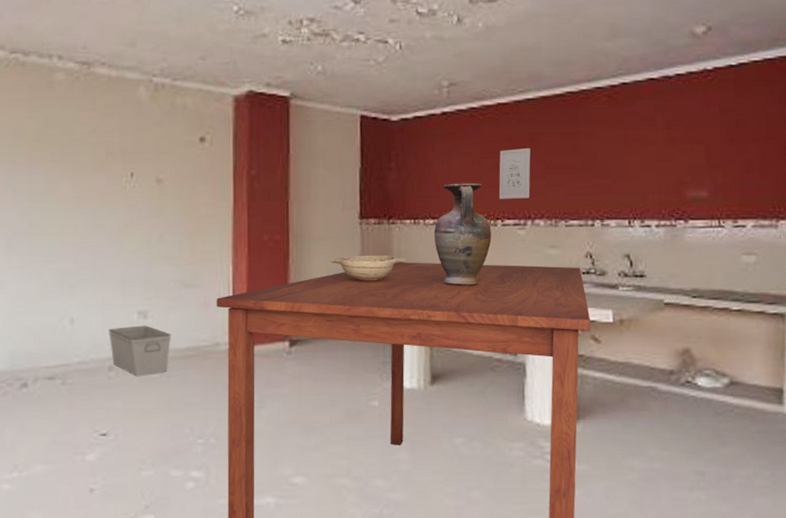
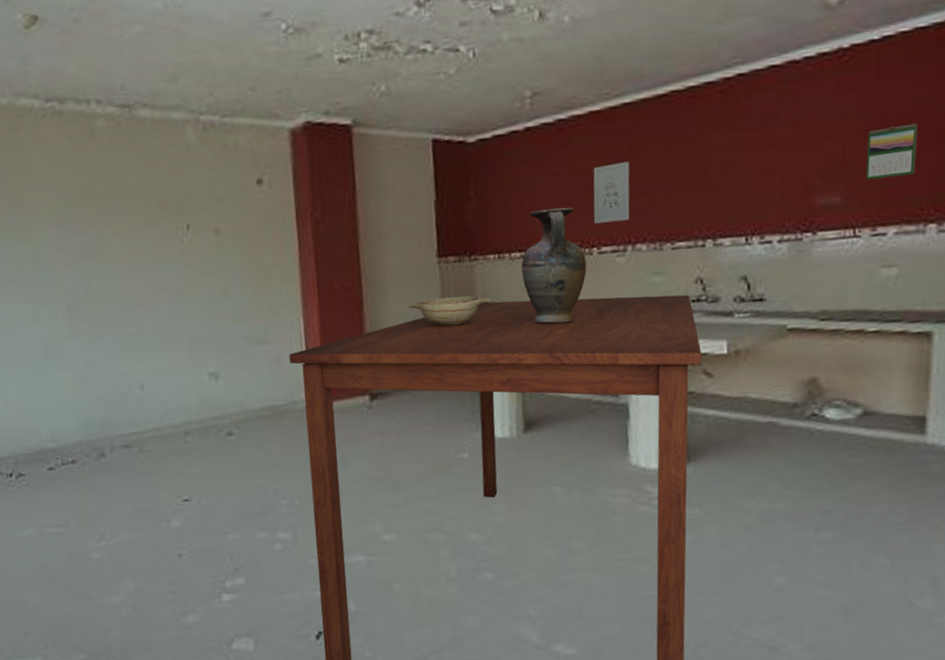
storage bin: present [109,325,171,377] -> none [180,387,246,440]
calendar: none [727,135,769,180] -> present [866,123,918,180]

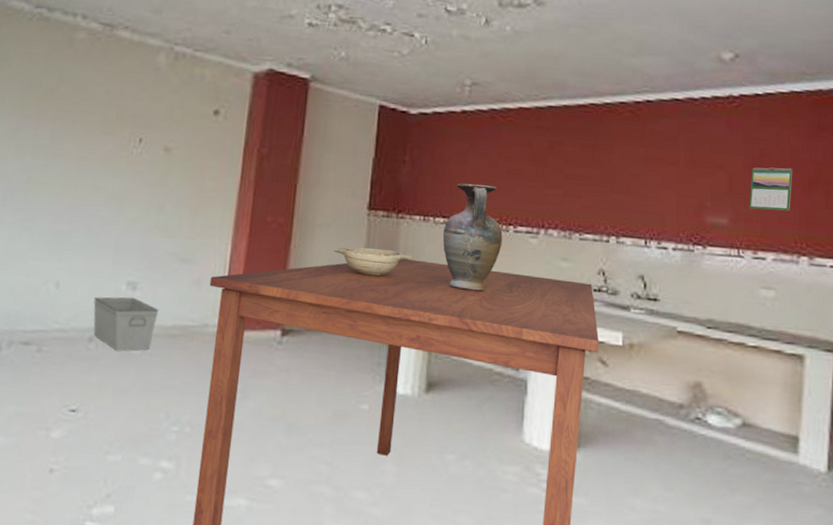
storage bin: none [180,387,246,440] -> present [93,297,159,352]
wall art: present [593,162,630,224] -> none [514,155,549,207]

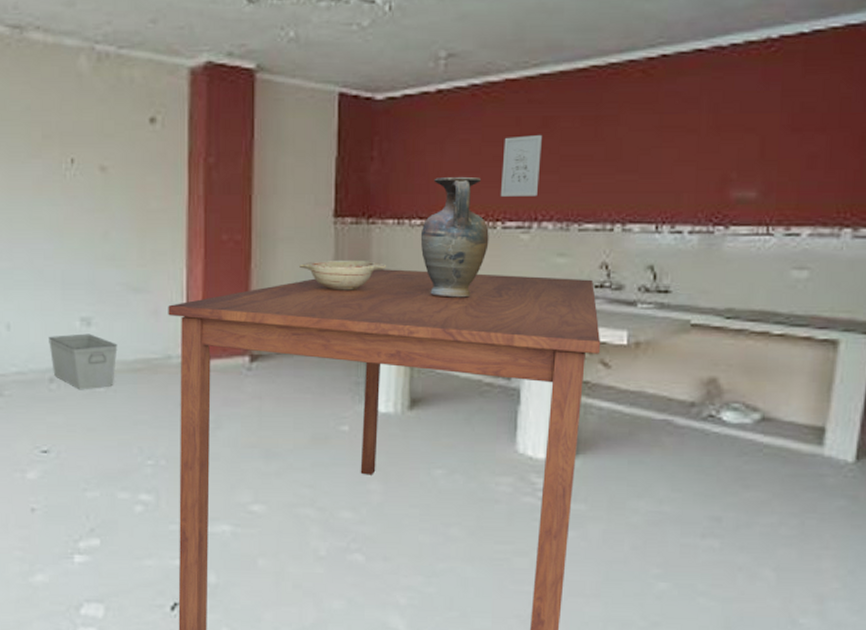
wall art: none [514,155,549,207] -> present [501,135,542,197]
calendar: present [749,167,793,211] -> none [784,123,842,177]

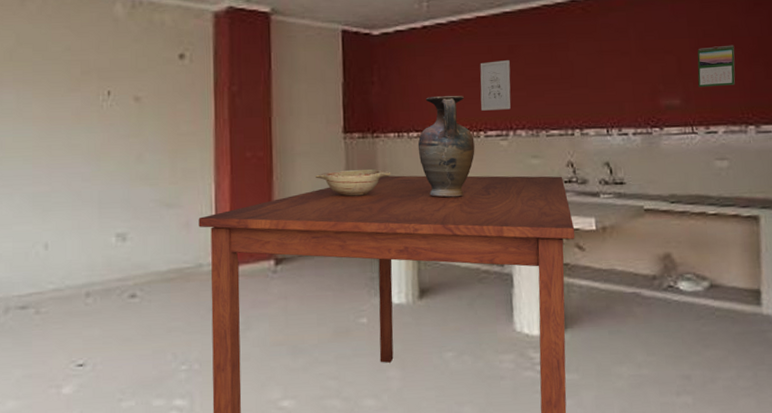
storage bin: present [49,333,118,390] -> none [85,248,152,303]
calendar: none [784,123,842,177] -> present [697,45,735,88]

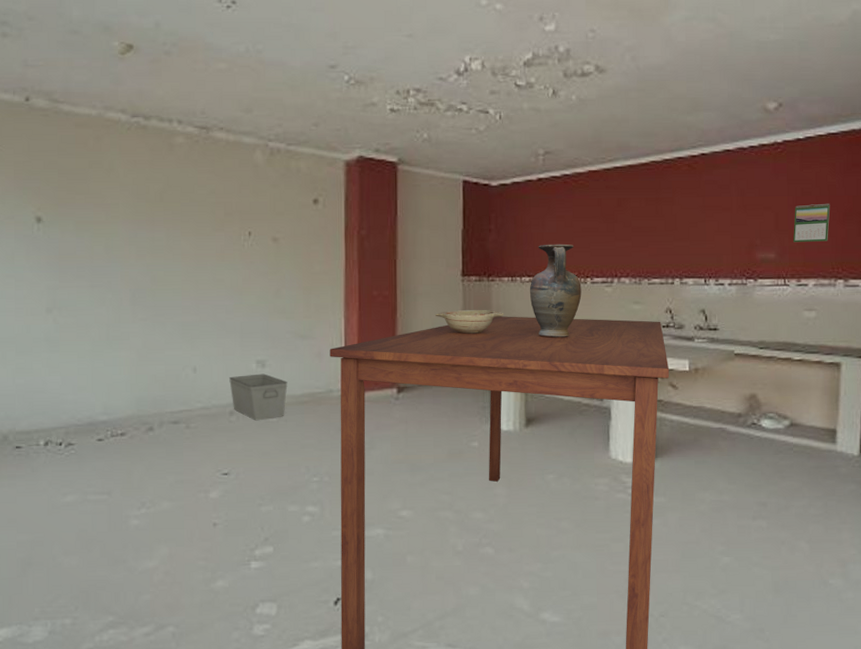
storage bin: none [85,248,152,303] -> present [229,373,288,421]
wall art: present [480,60,511,111] -> none [589,213,618,259]

